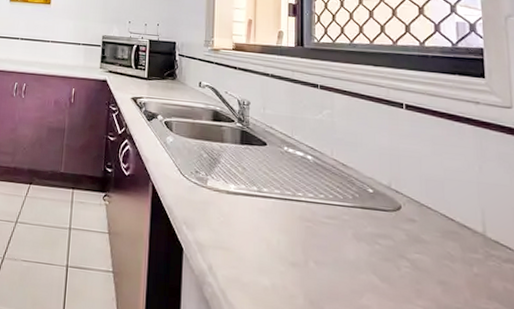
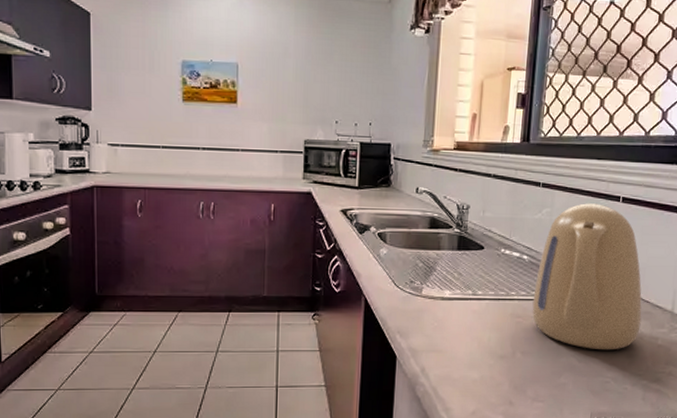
kettle: none [322,107,449,273] -> present [532,203,642,350]

